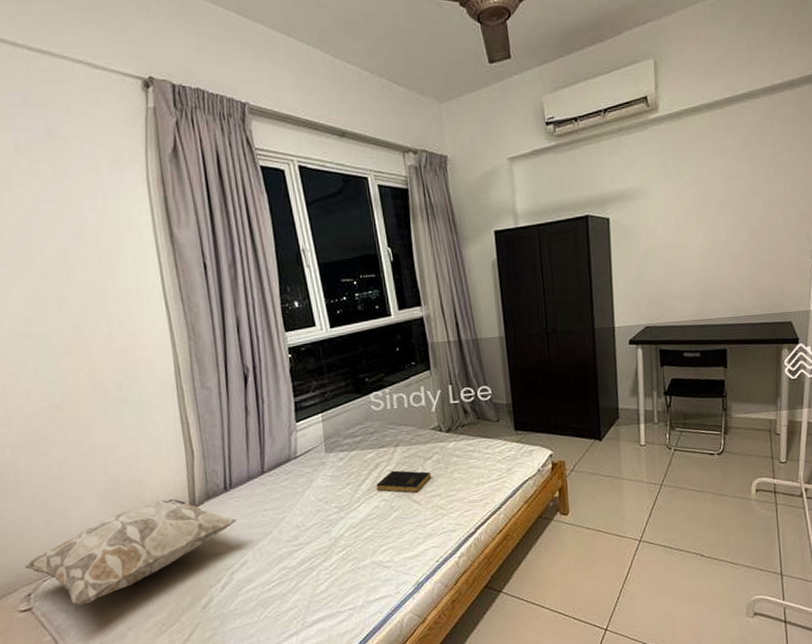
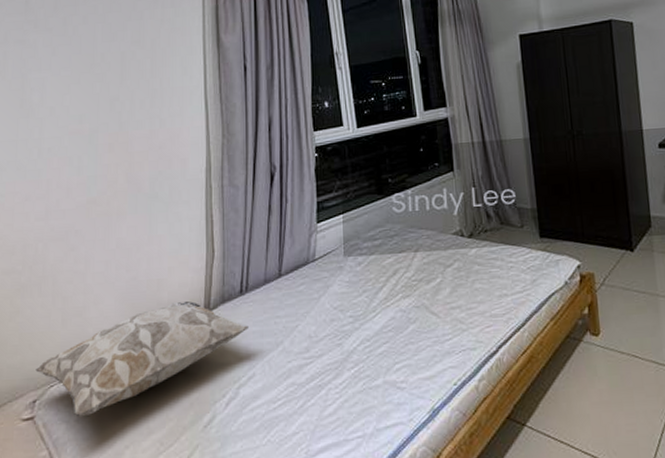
book: present [376,470,432,493] -> none [394,278,452,304]

